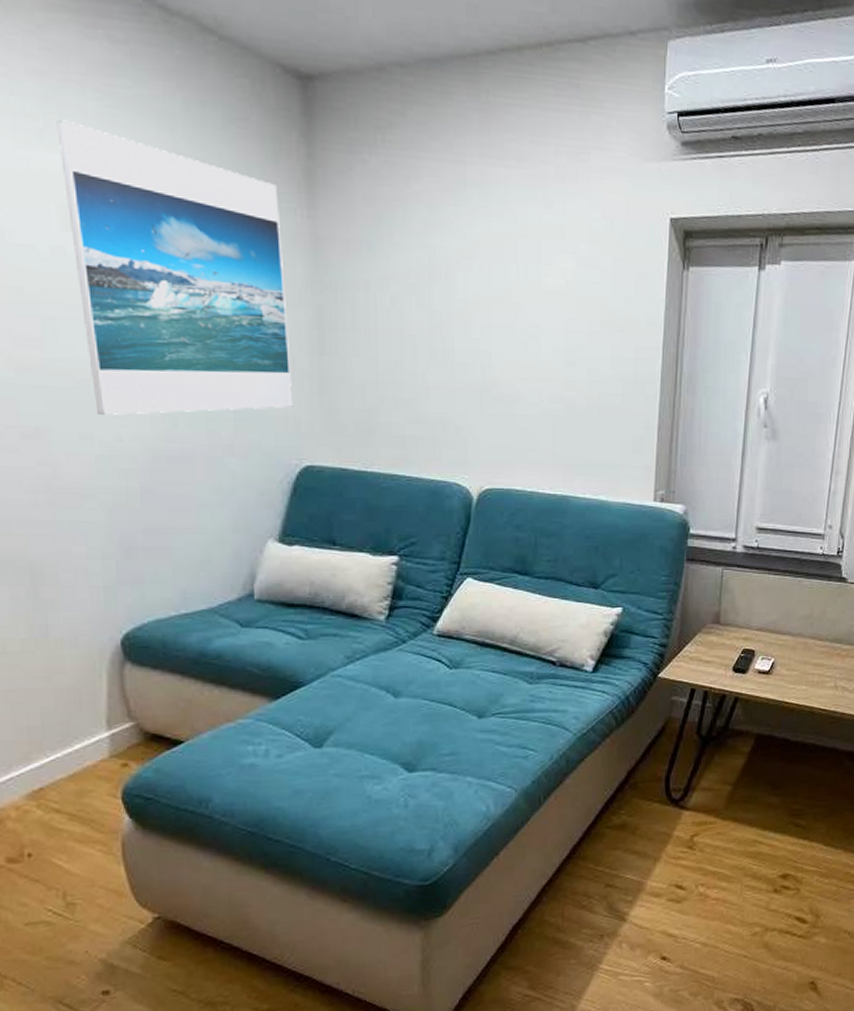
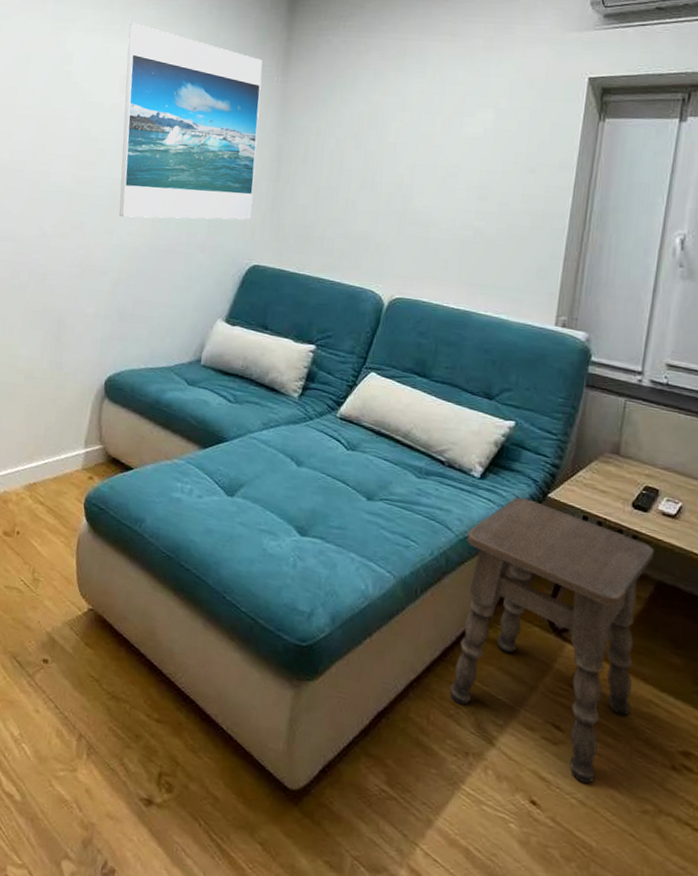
side table: none [581,683,753,928] -> present [450,497,655,785]

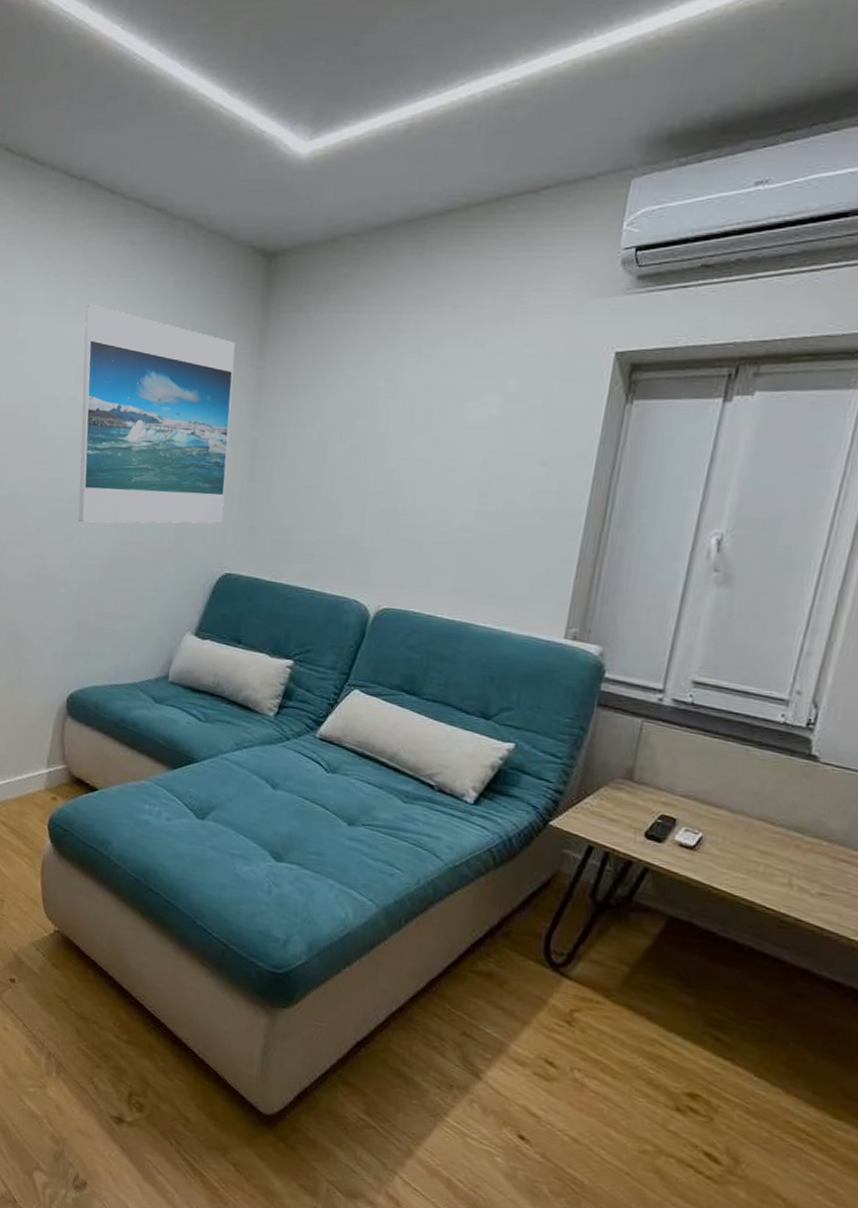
side table: present [450,497,655,785] -> none [434,824,668,1122]

